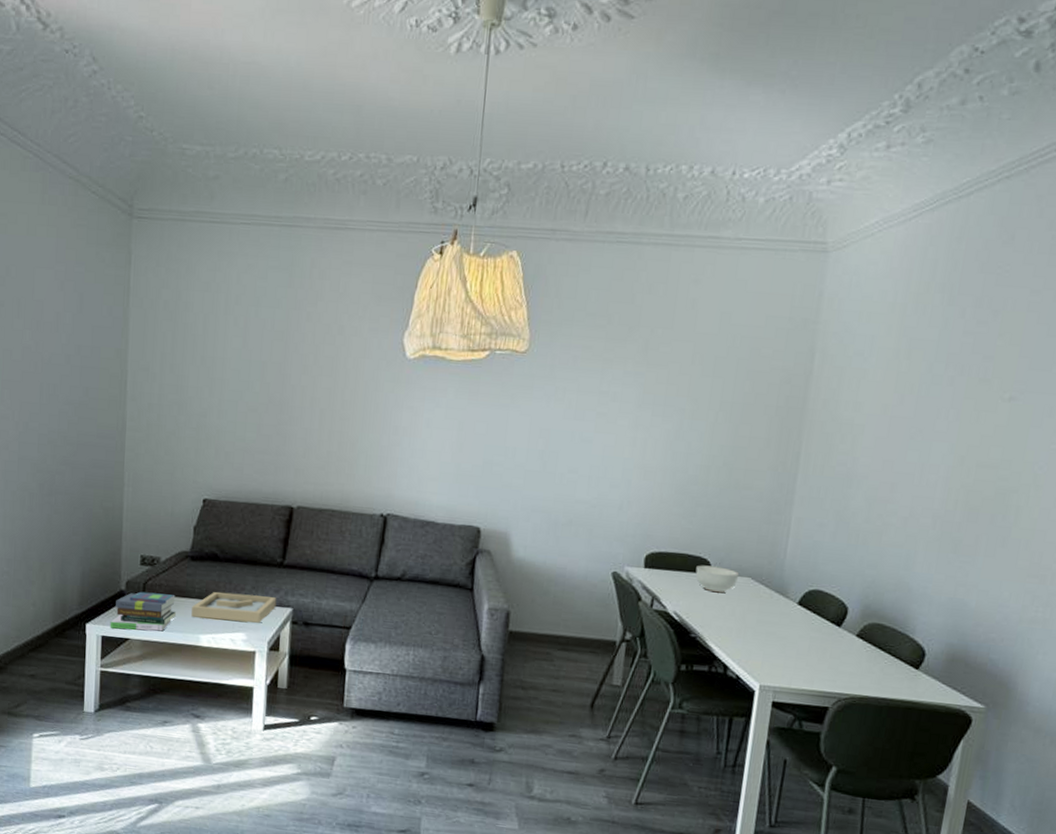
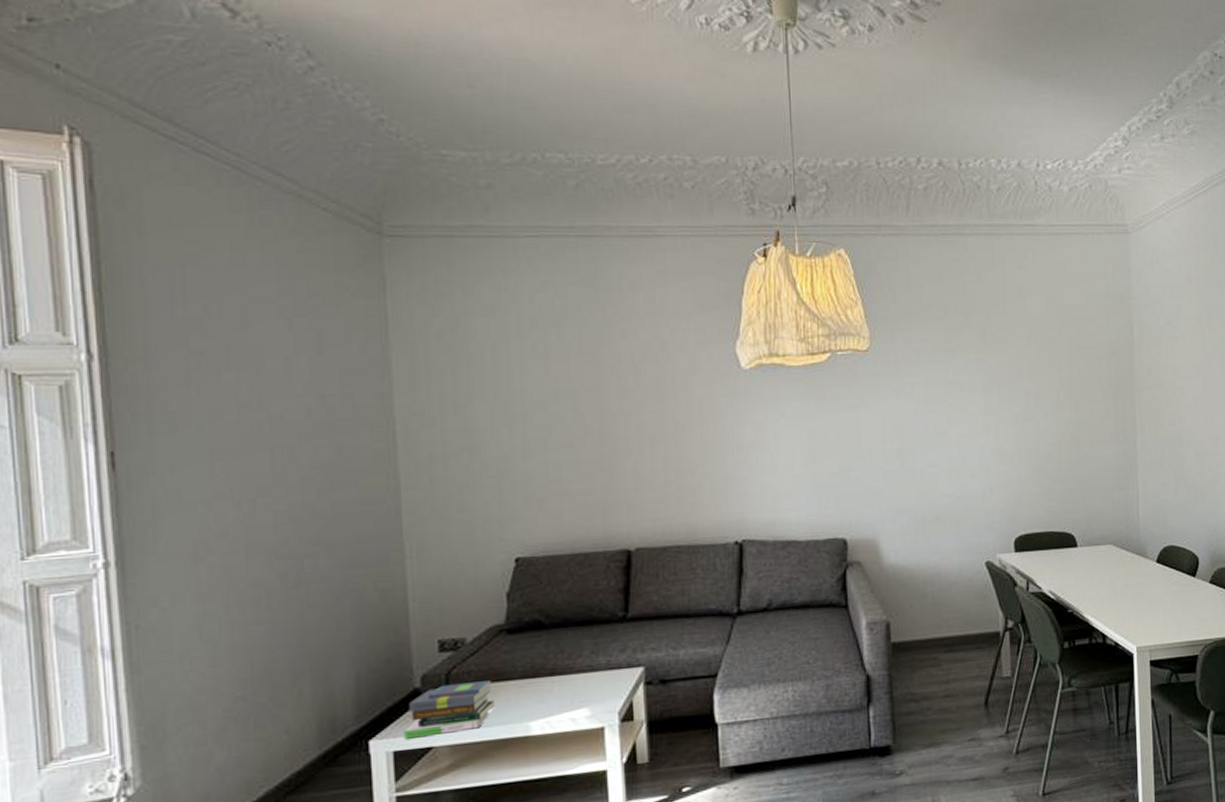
decorative tray: present [191,591,277,623] -> none [515,658,624,702]
bowl: present [695,565,740,593] -> none [1063,538,1102,565]

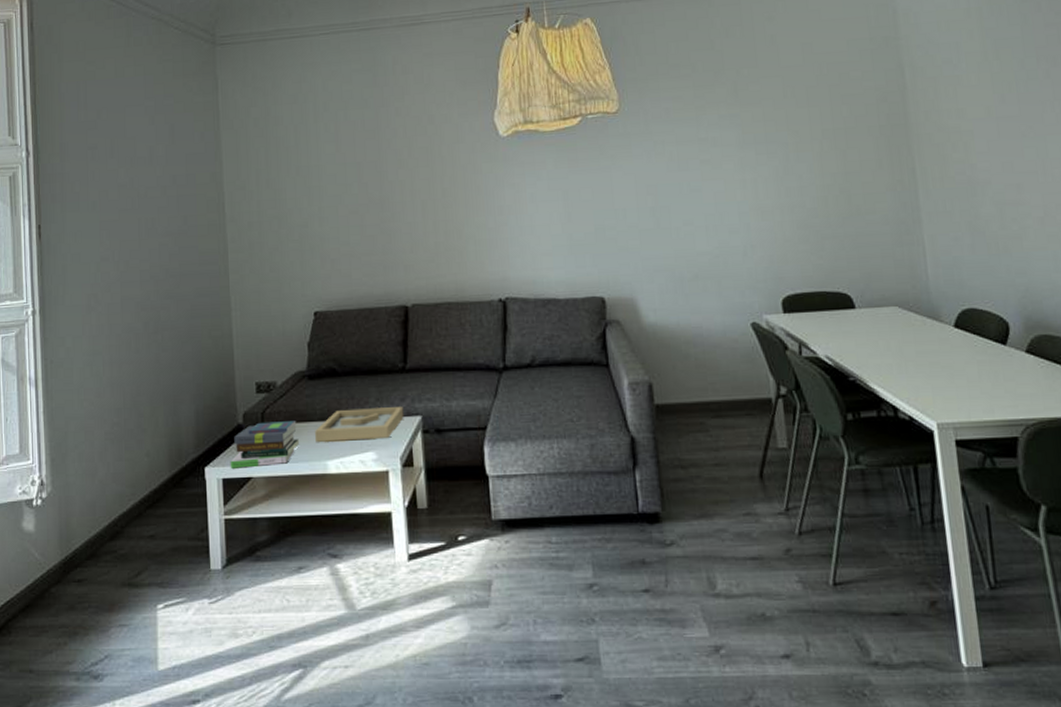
decorative tray: none [515,658,624,702] -> present [315,407,404,442]

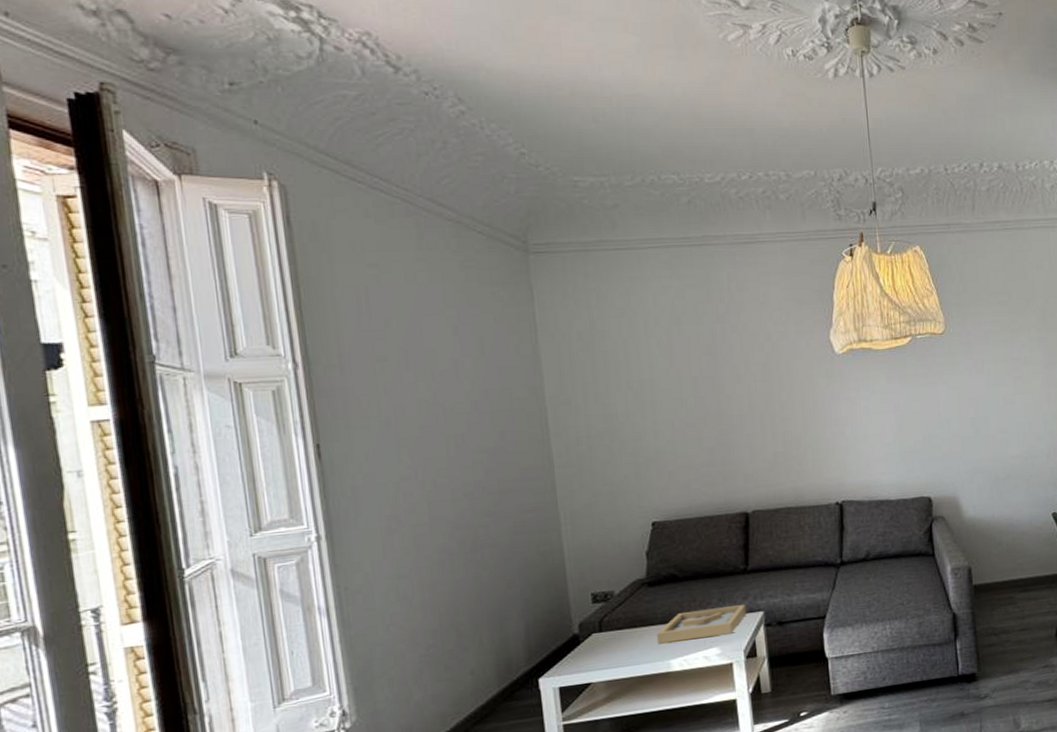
books: present [230,421,300,468] -> none [566,626,642,677]

